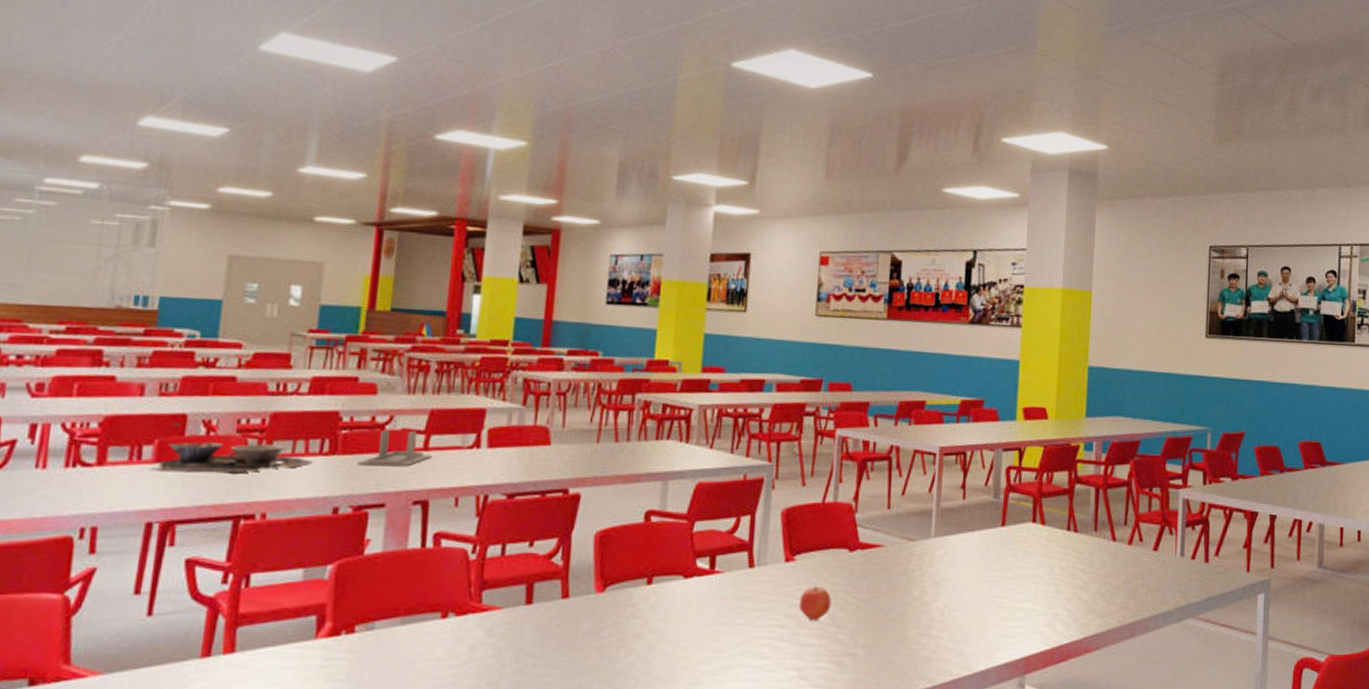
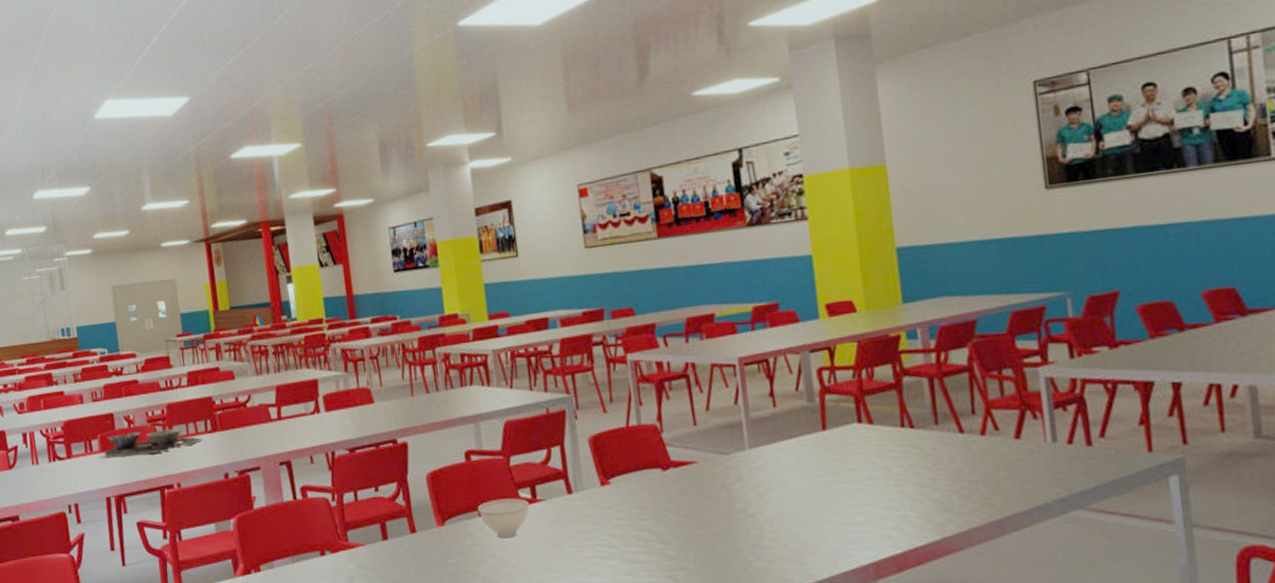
napkin holder: present [358,430,432,466] -> none [233,405,285,437]
bowl: none [646,567,706,611] -> present [477,498,530,539]
apple: present [798,586,832,621] -> none [621,506,654,539]

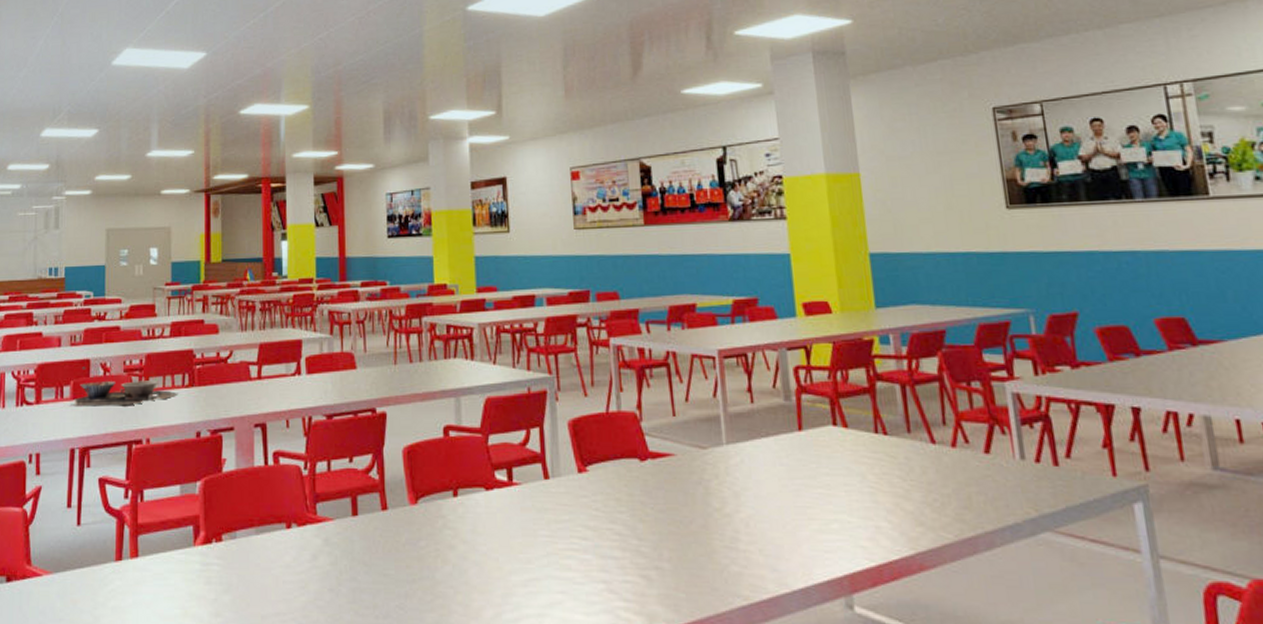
bowl: present [477,498,530,539] -> none [452,479,506,523]

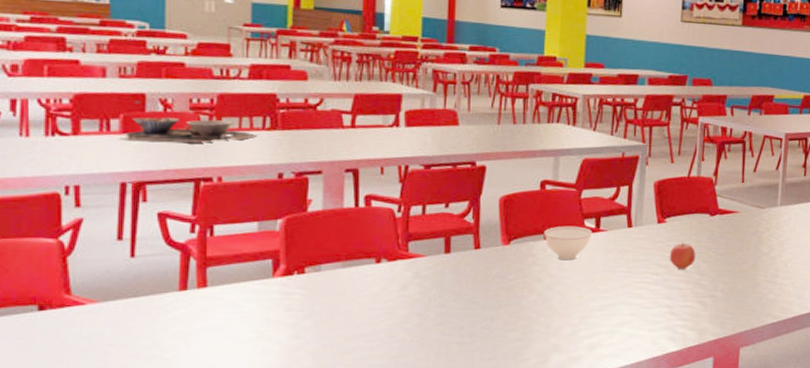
bowl: none [452,479,506,523] -> present [543,226,593,261]
apple: none [597,497,630,533] -> present [669,243,696,270]

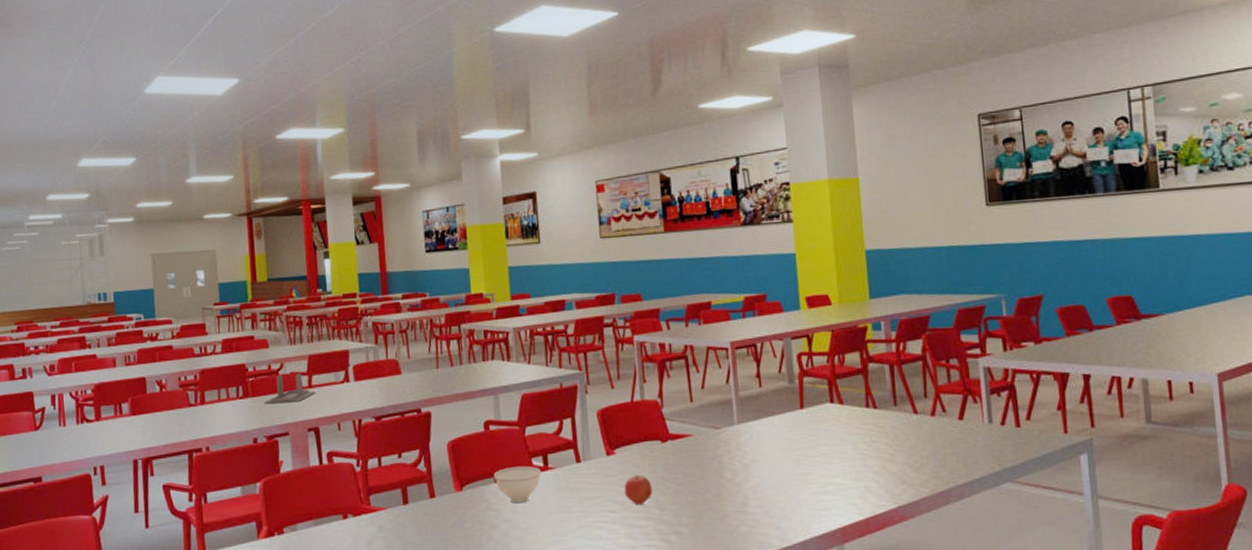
food tray: present [112,100,257,144] -> none [124,384,233,421]
napkin holder: none [296,110,358,140] -> present [264,374,315,403]

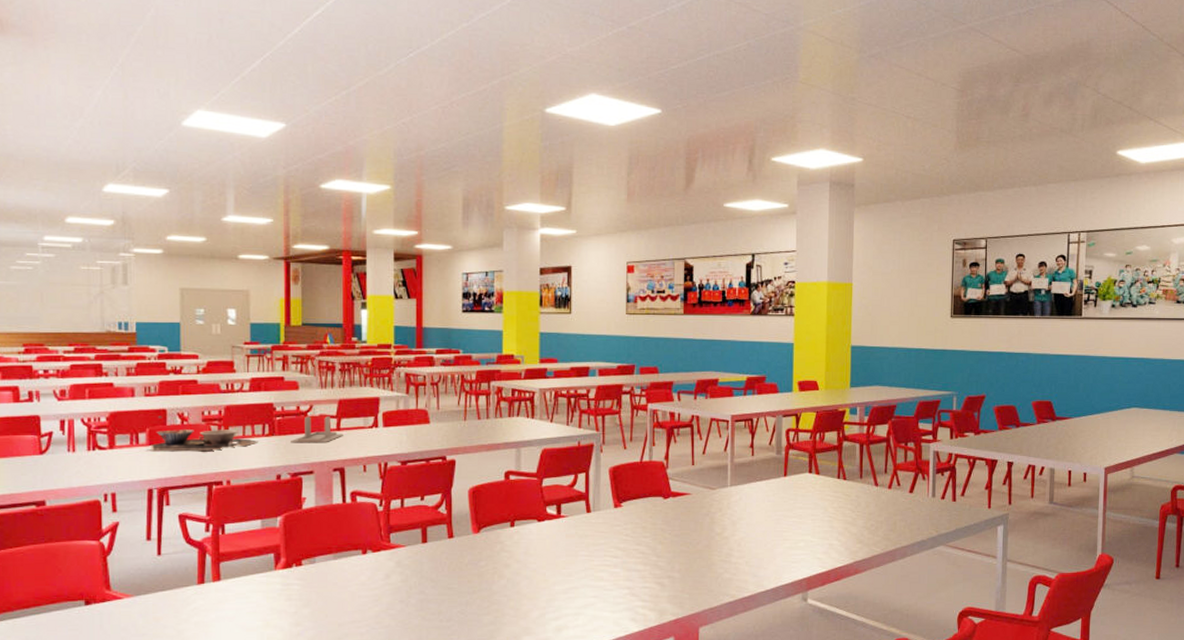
food tray: none [124,384,233,421] -> present [140,416,258,452]
bowl: present [493,466,542,504] -> none [510,513,555,547]
apple: present [624,474,653,506] -> none [627,525,652,553]

